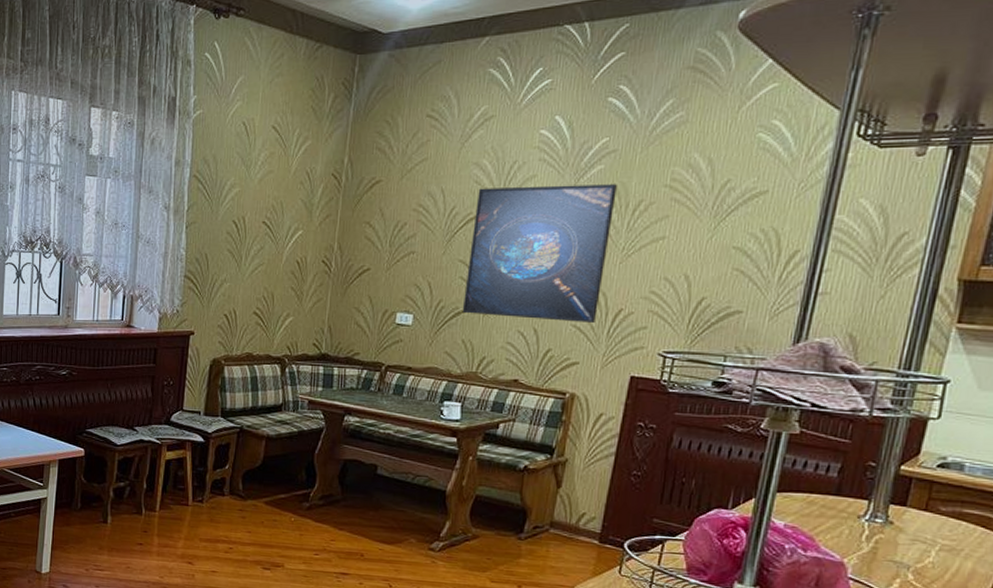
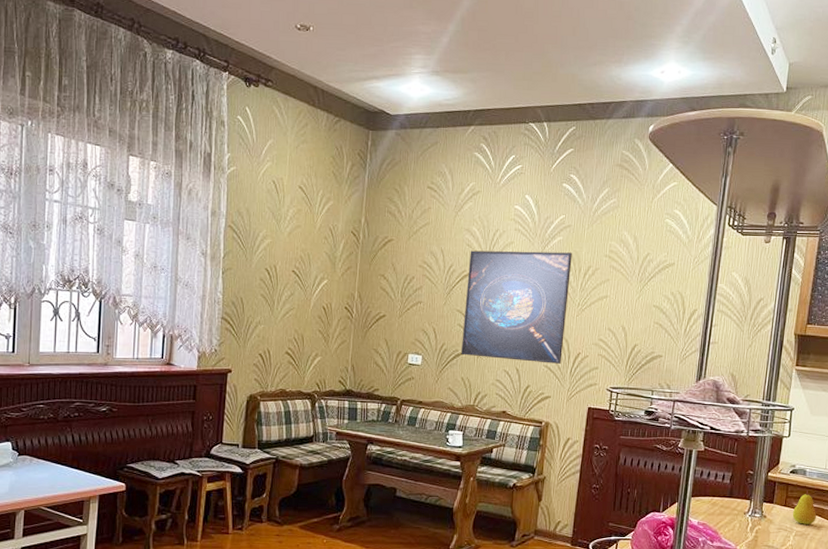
fruit: none [936,490,979,537] -> present [792,490,817,525]

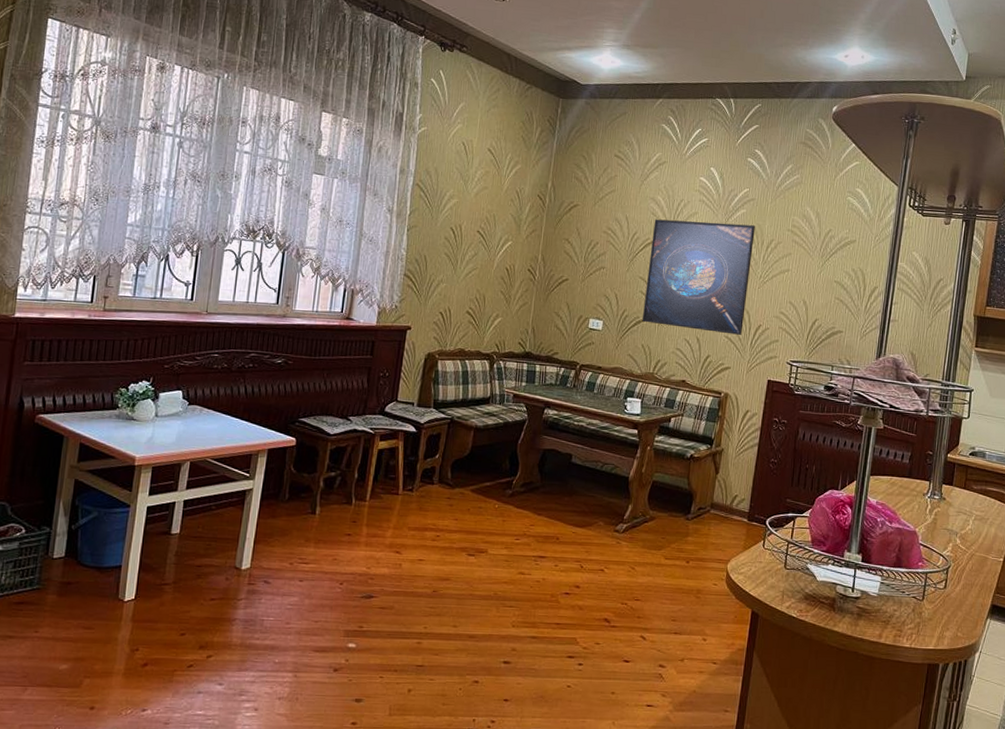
fruit: present [792,490,817,525] -> none [972,473,997,509]

